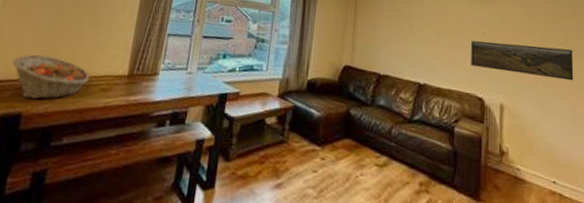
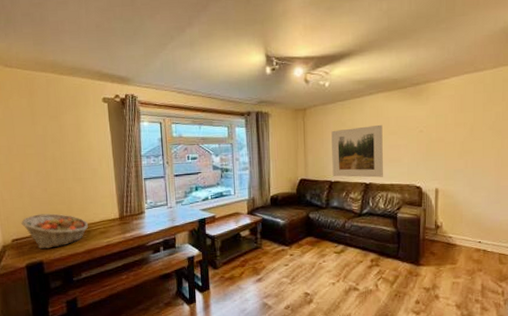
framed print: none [382,16,442,80] -> present [331,124,383,178]
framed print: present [471,41,574,81] -> none [410,132,500,161]

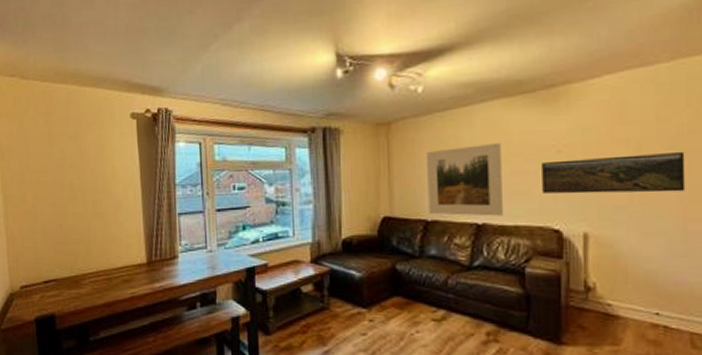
fruit basket: present [21,213,88,249] -> none [32,255,109,298]
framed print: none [410,132,500,161] -> present [542,152,686,194]

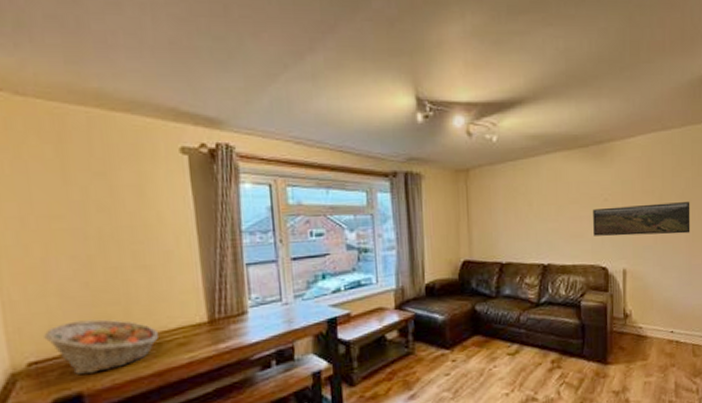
fruit basket: none [32,255,109,298] -> present [43,319,158,374]
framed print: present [427,142,503,216] -> none [501,191,564,258]

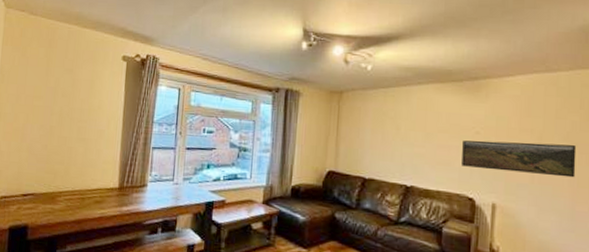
fruit basket: present [43,319,158,374] -> none [13,171,83,212]

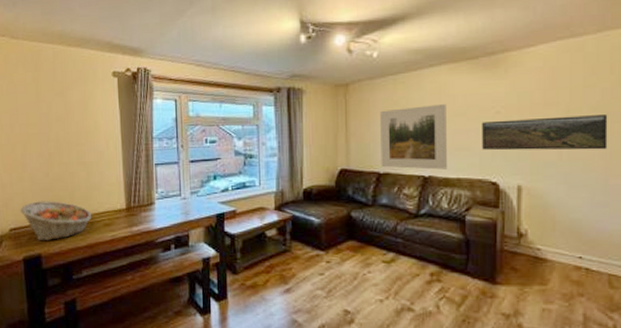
fruit basket: none [13,171,83,212] -> present [20,201,91,240]
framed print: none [367,119,431,181] -> present [380,103,447,170]

